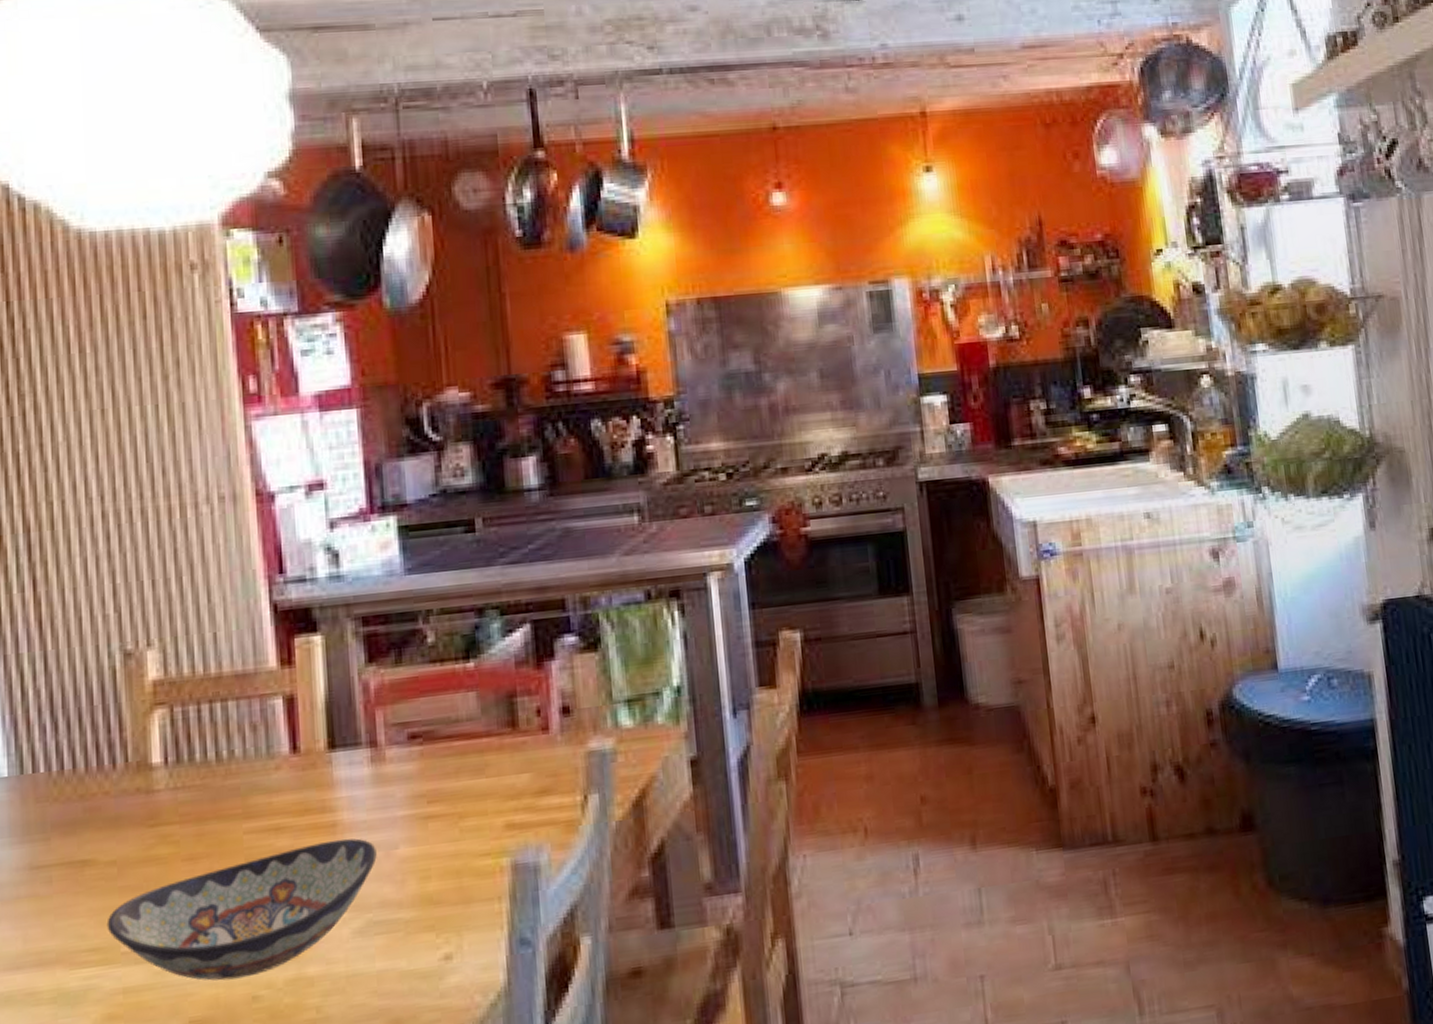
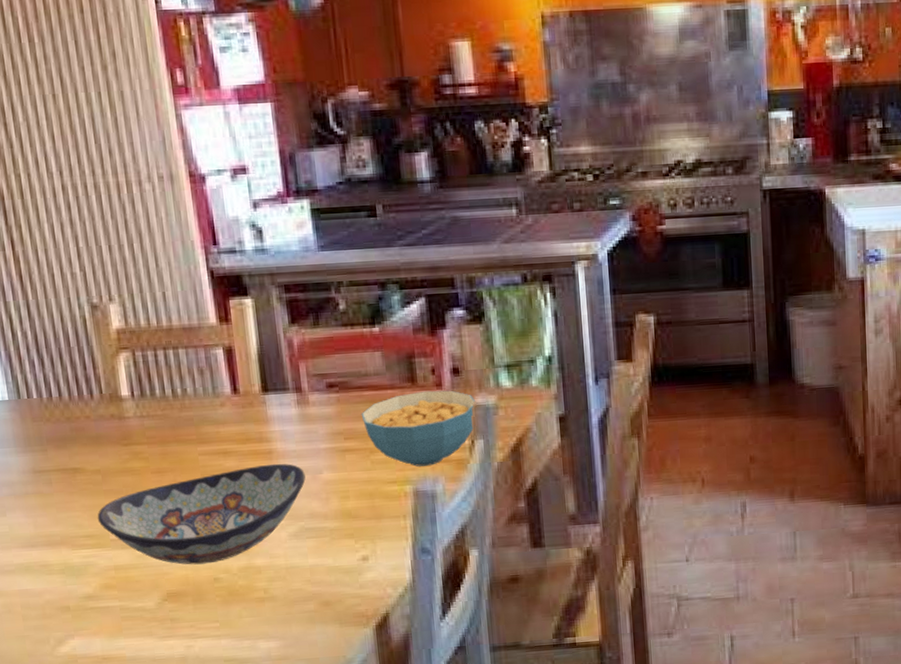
cereal bowl: none [449,734,592,833] -> present [361,390,478,467]

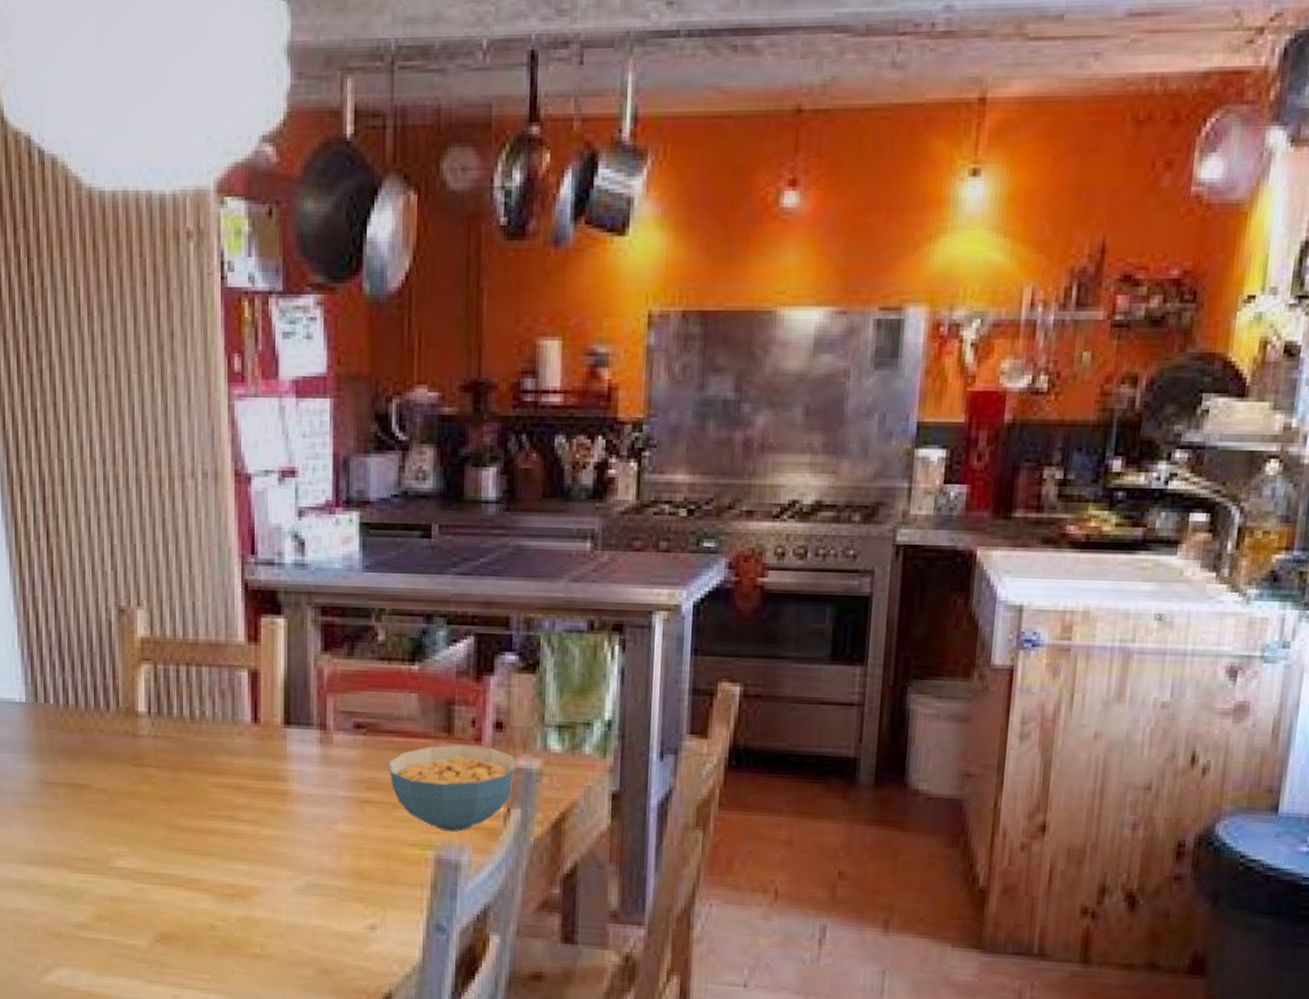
decorative bowl: present [97,463,306,565] -> none [99,806,319,908]

